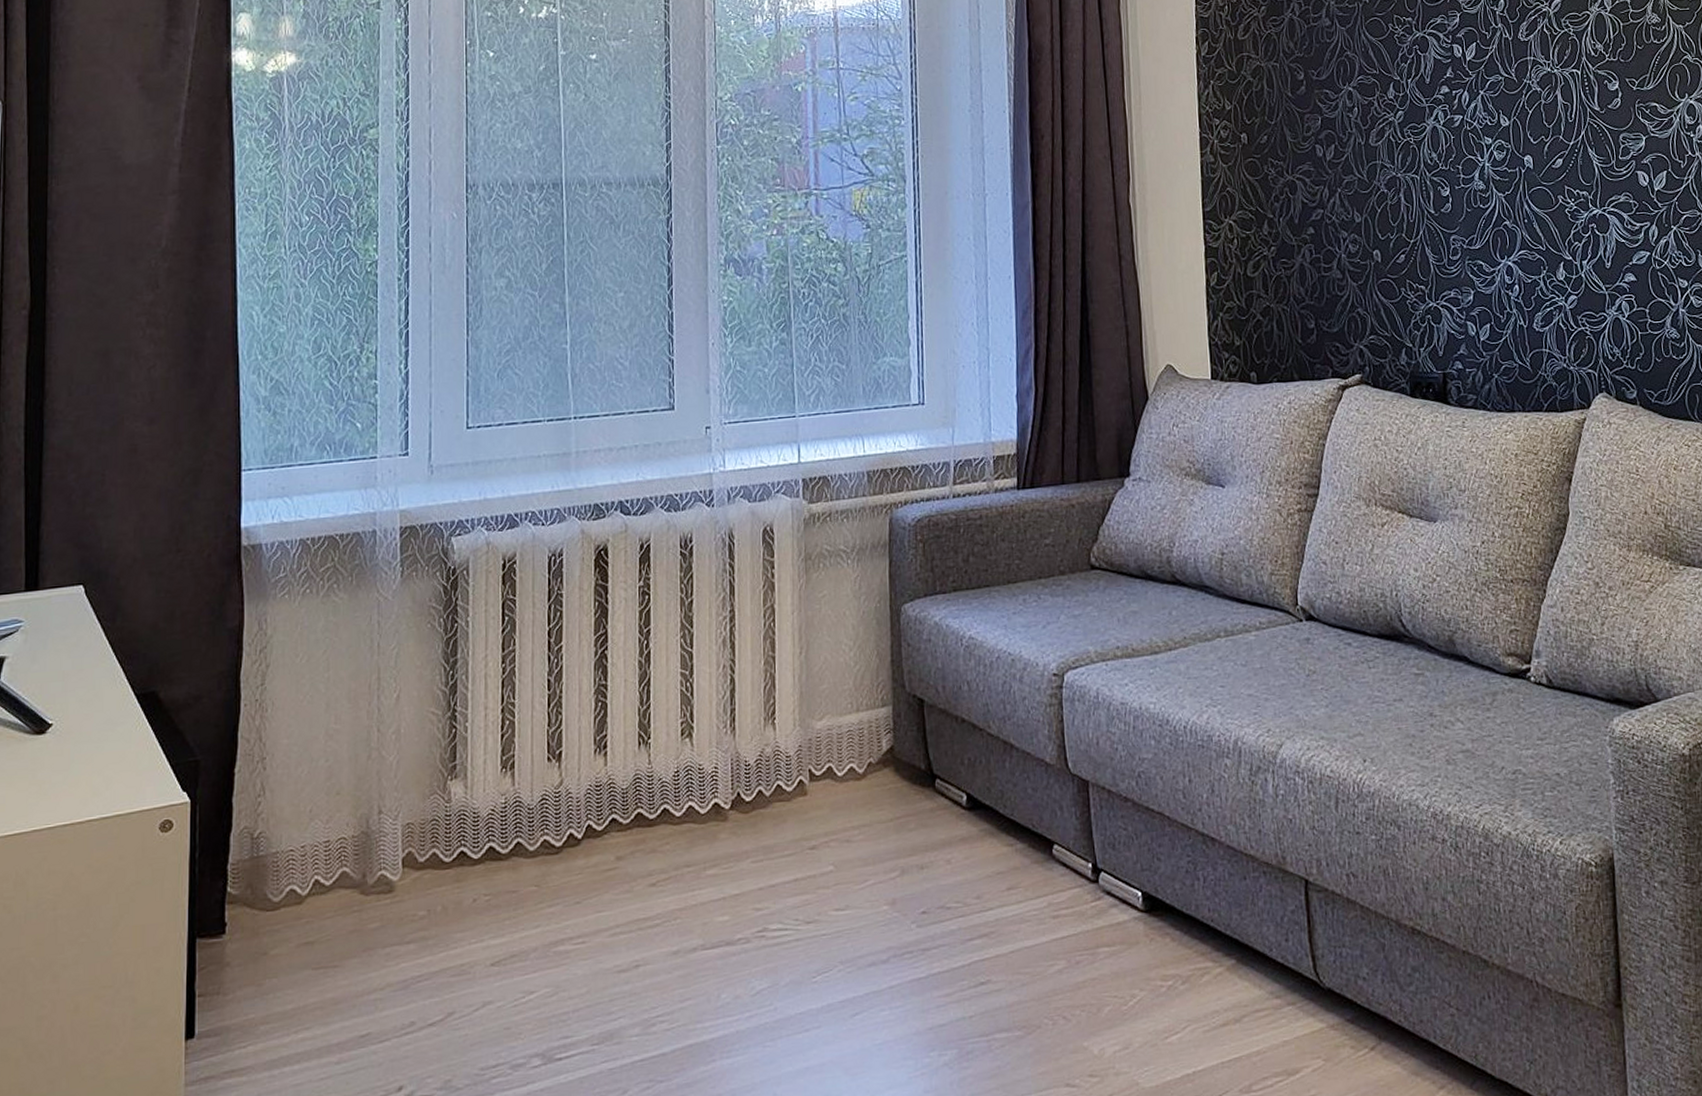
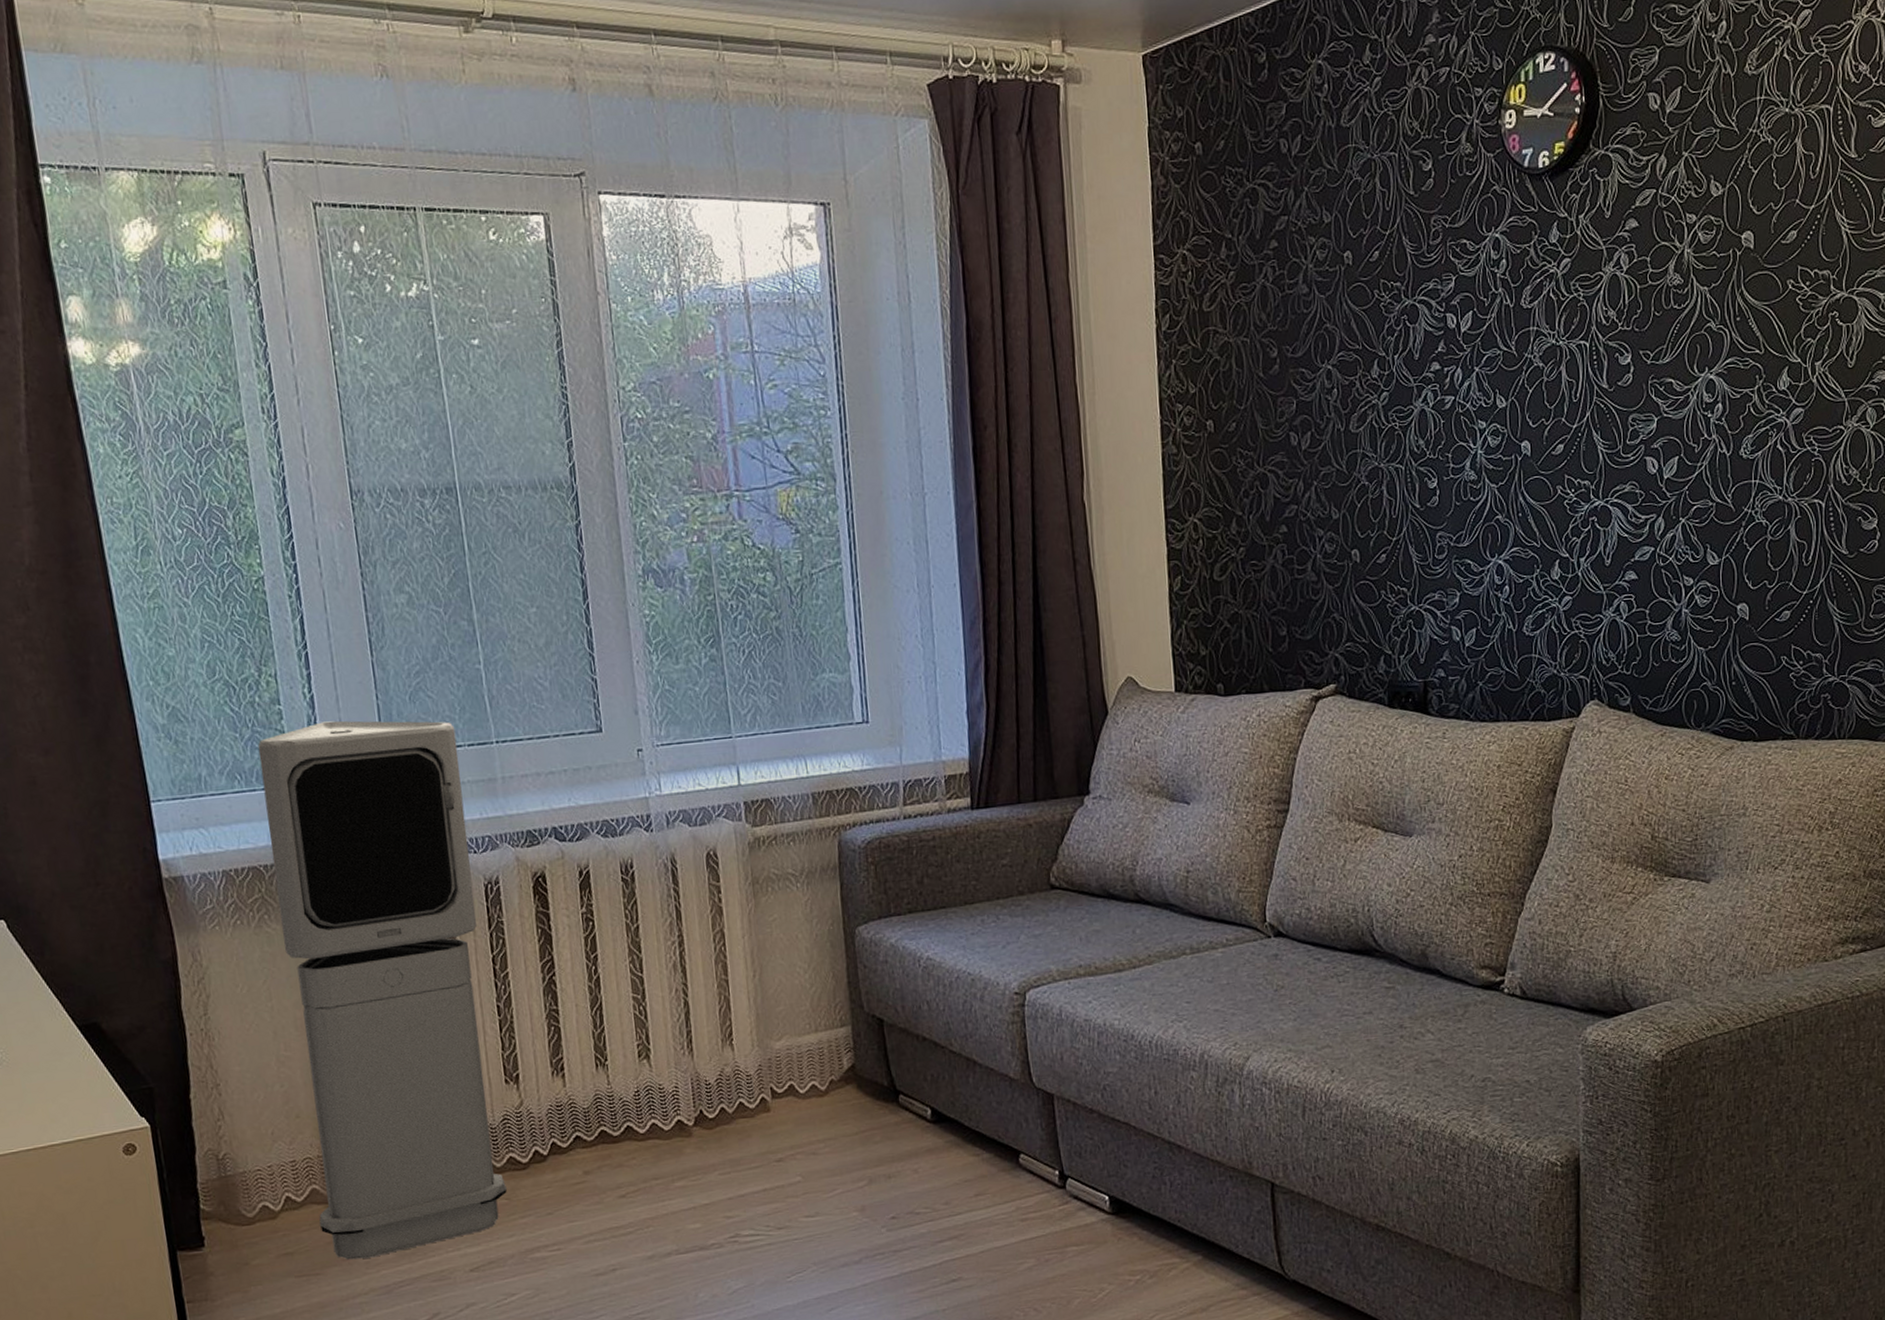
air purifier: none [345,395,538,951] -> present [257,720,507,1260]

